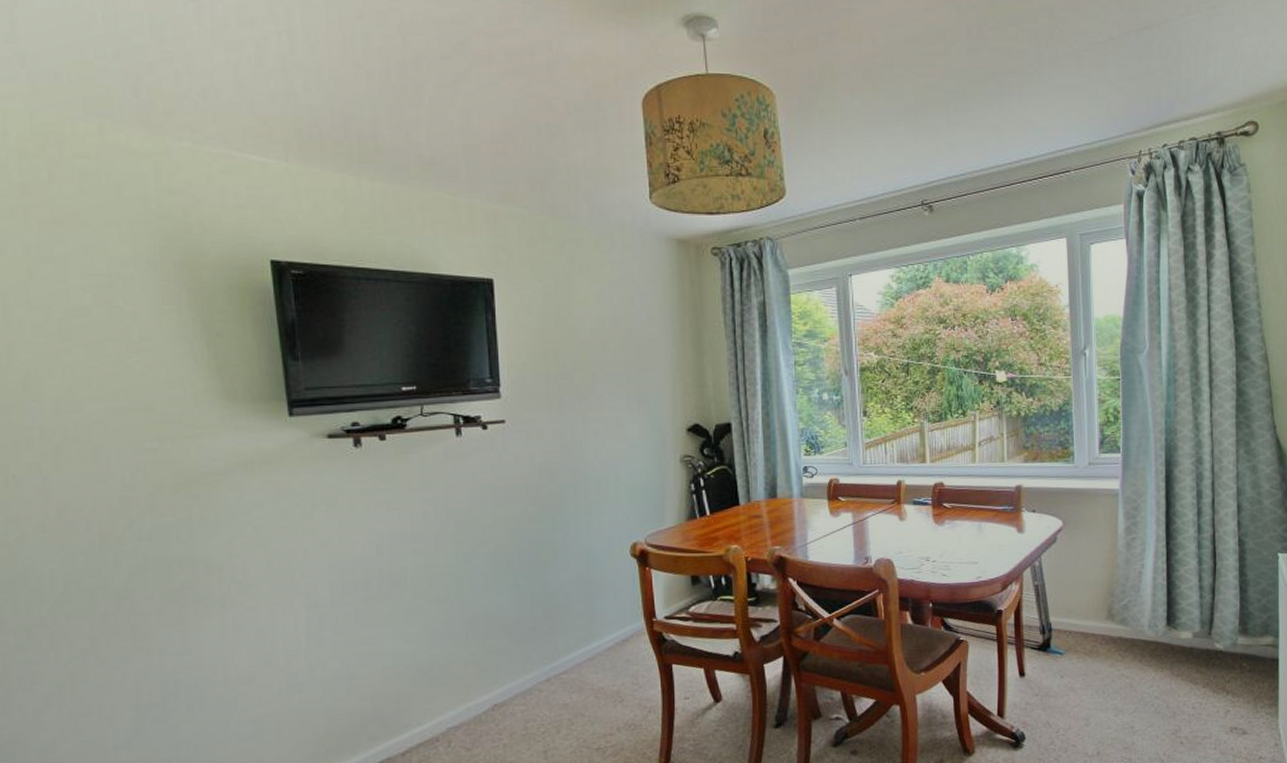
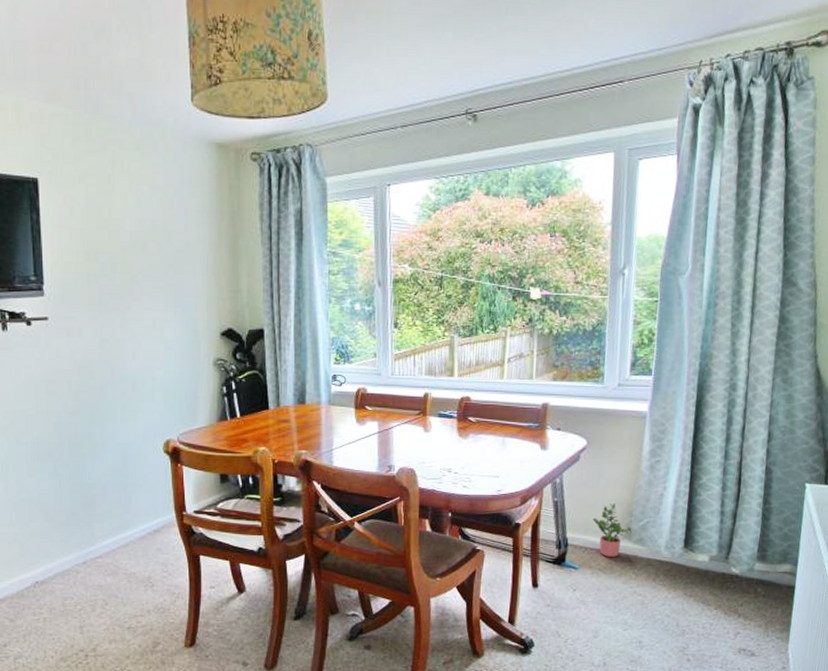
potted plant: none [1074,584,1117,641] -> present [592,503,635,558]

